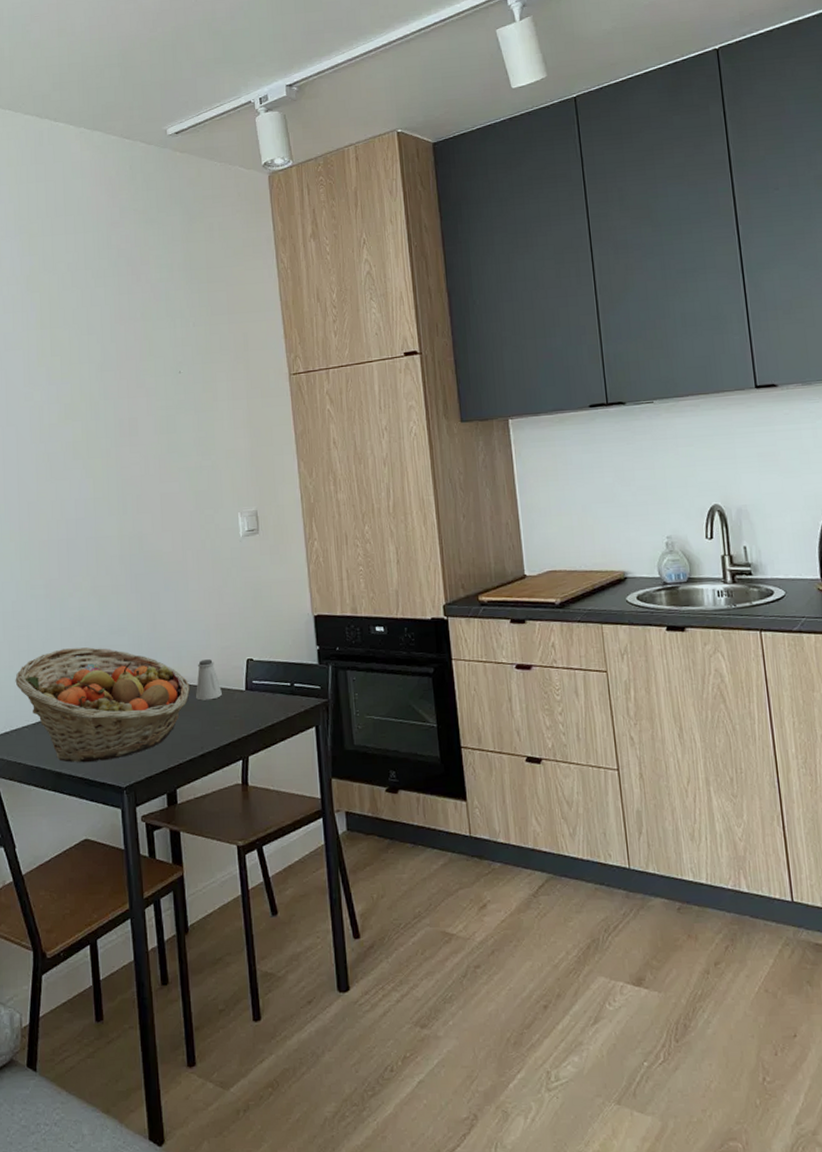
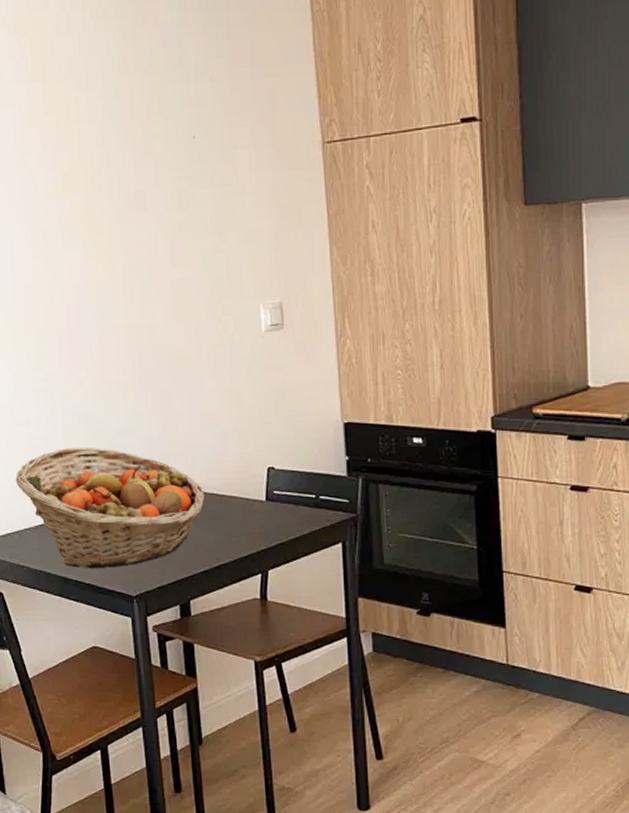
saltshaker: present [196,659,222,701] -> none [211,466,240,510]

